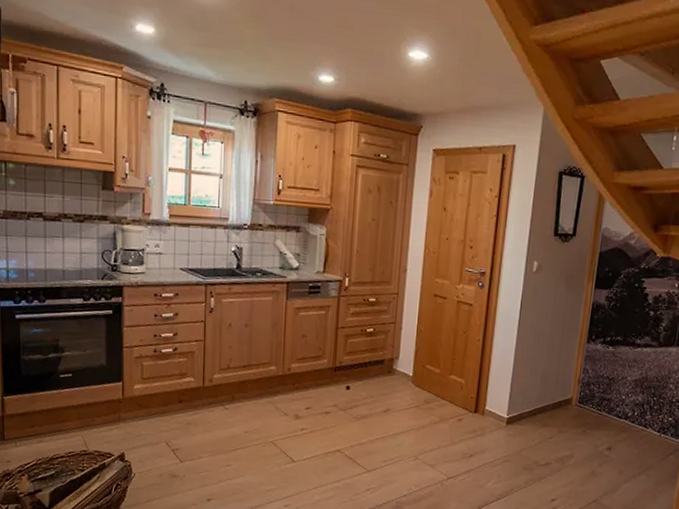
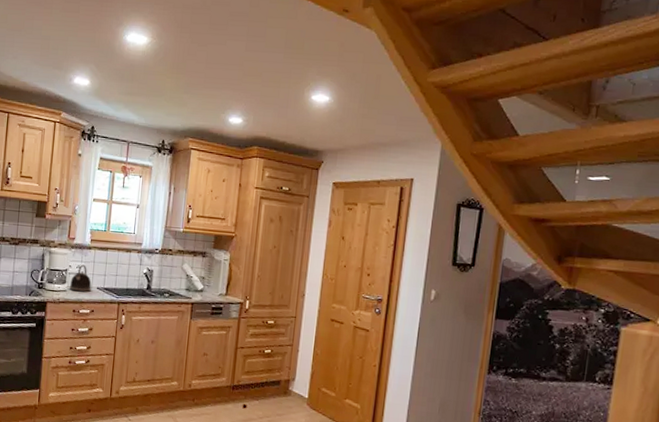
kettle: none [148,243,174,274] -> present [69,264,92,293]

